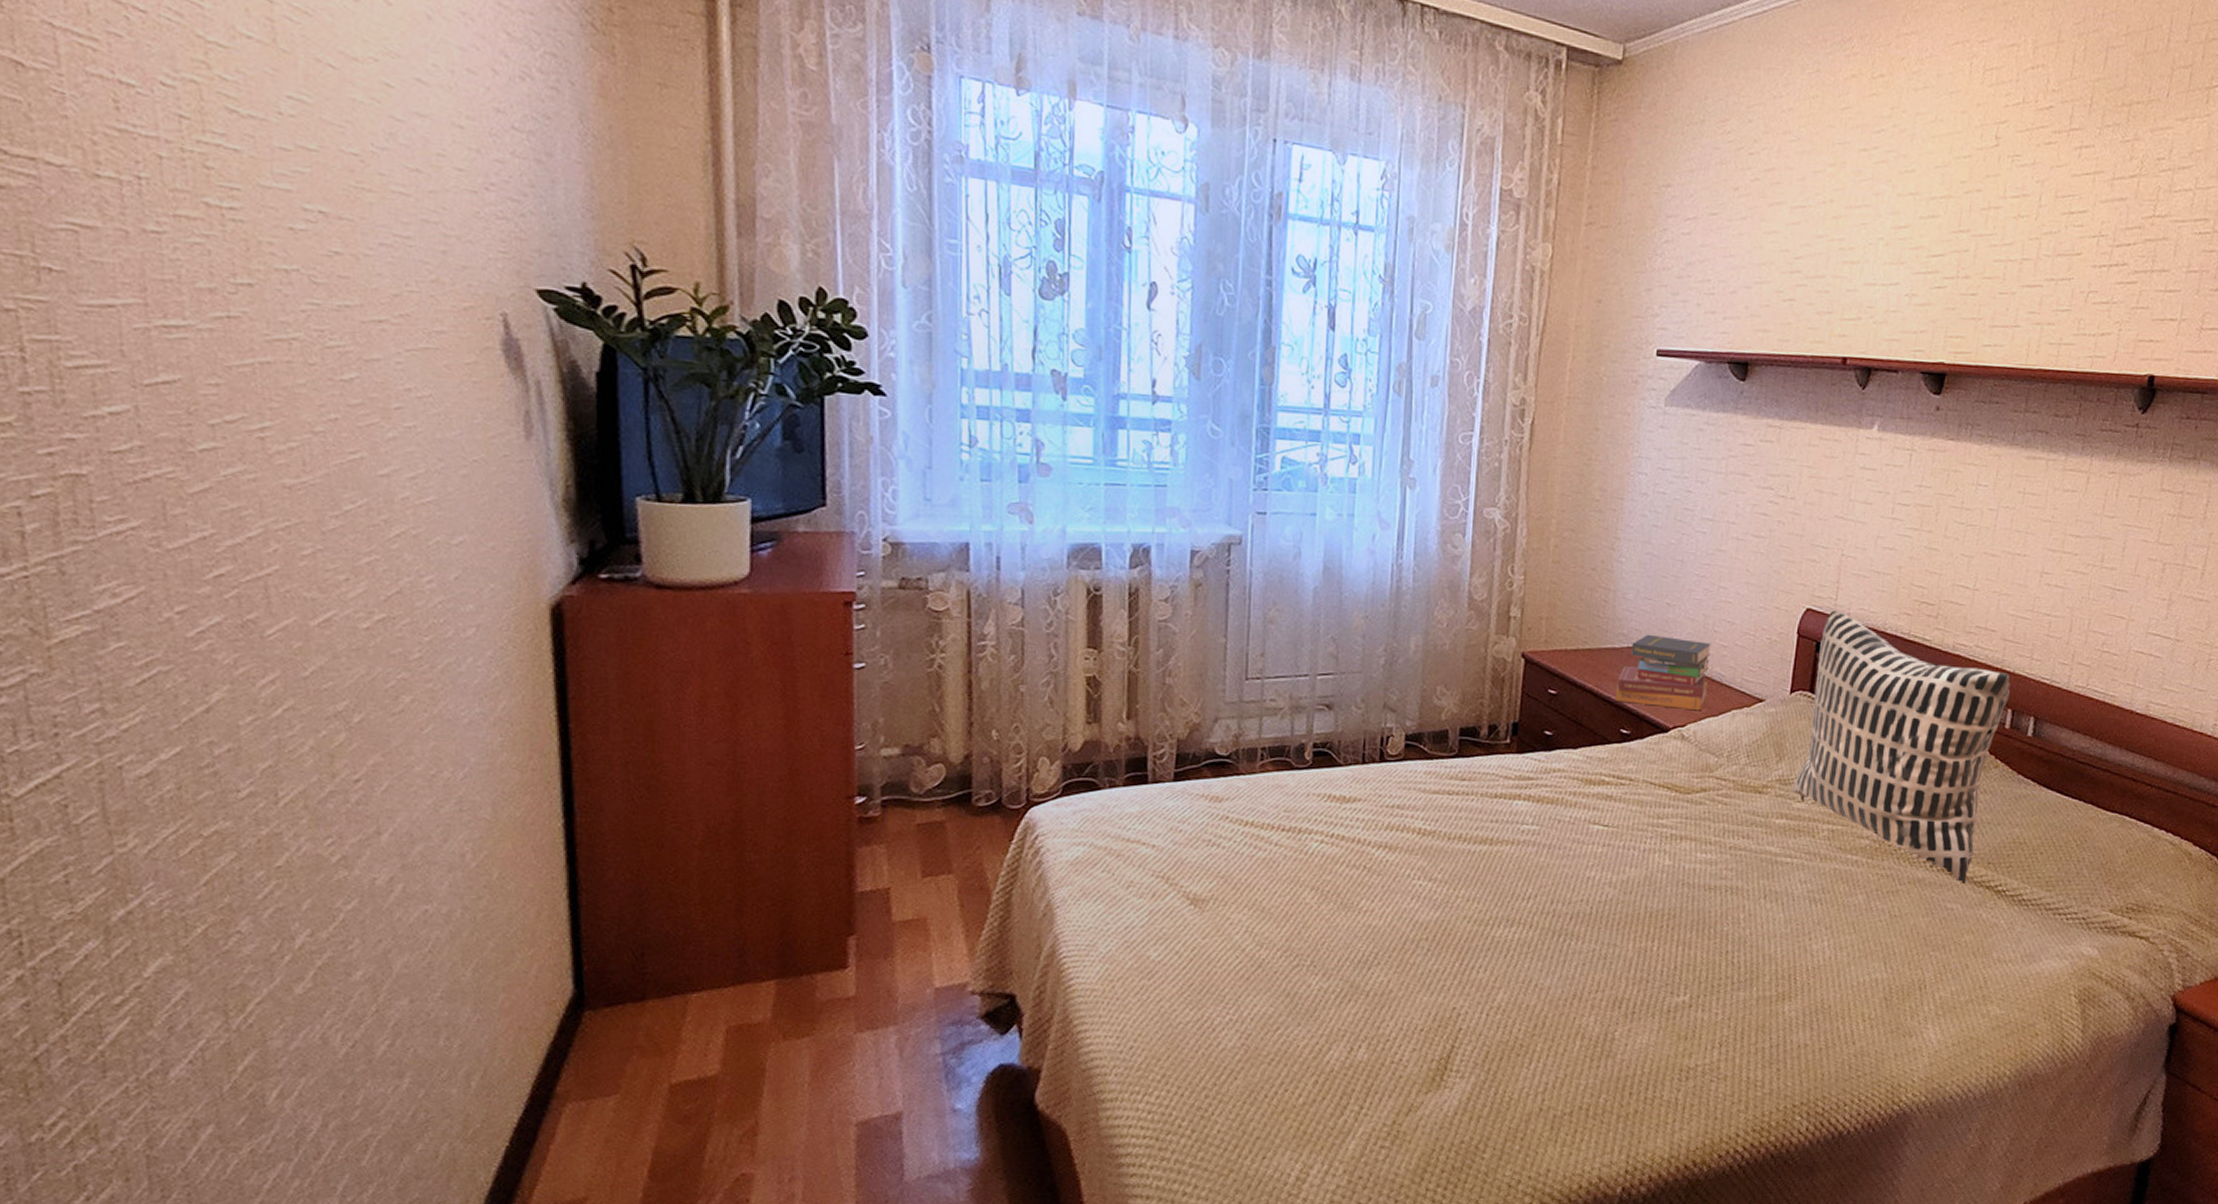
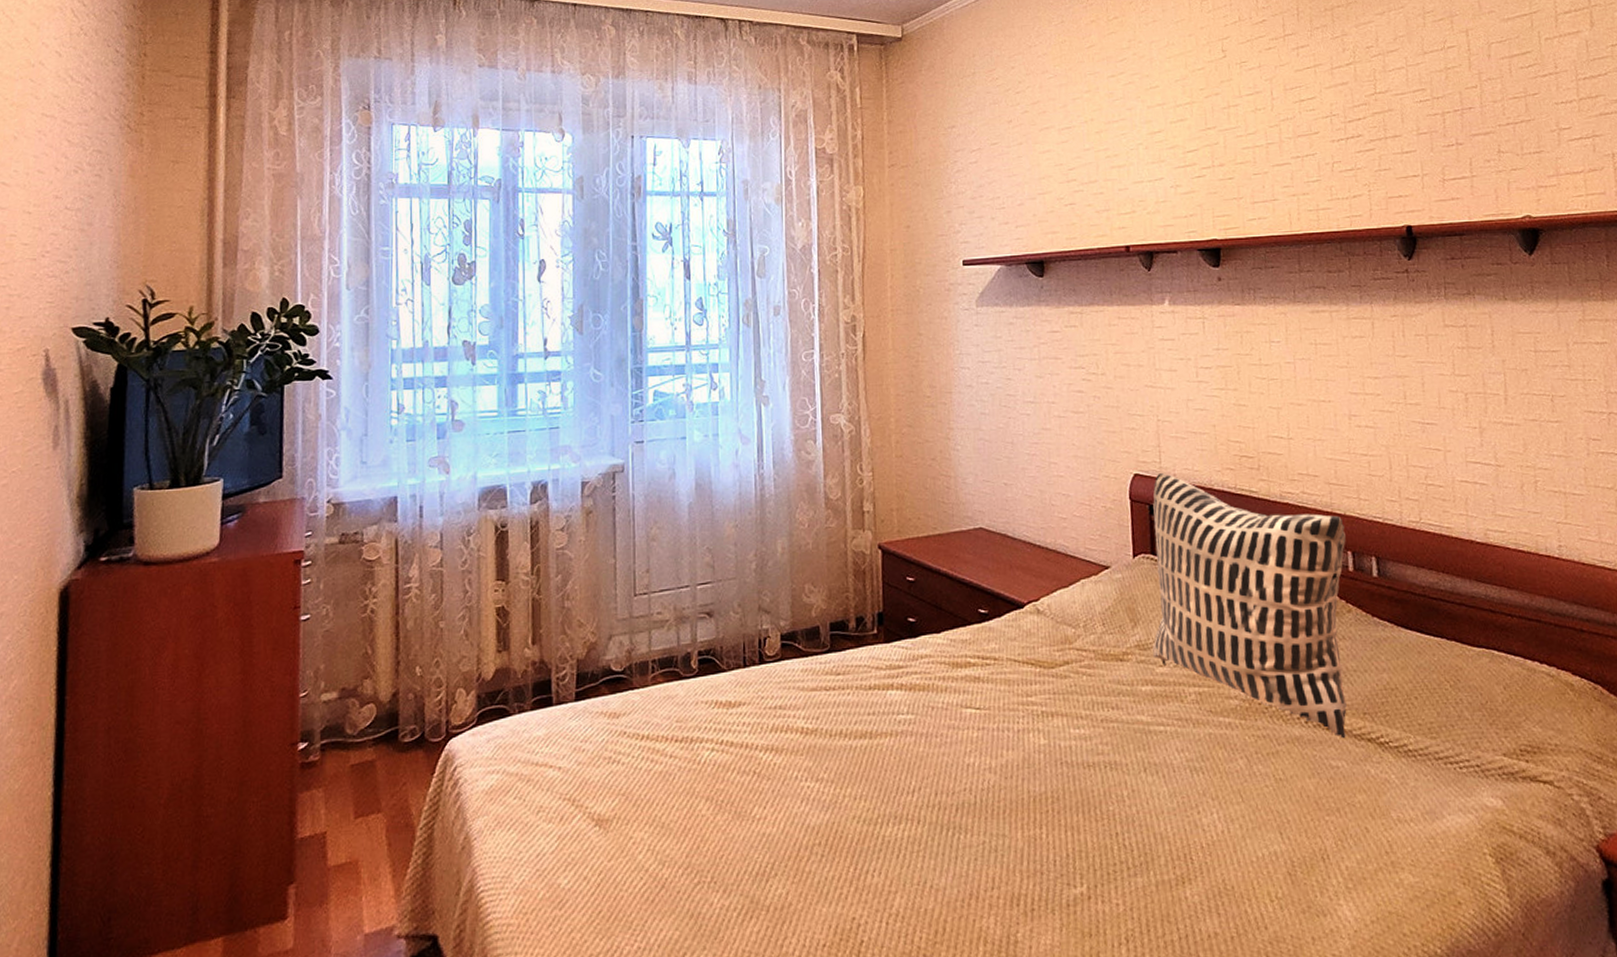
books: present [1615,634,1711,711] -> none [968,514,1055,584]

